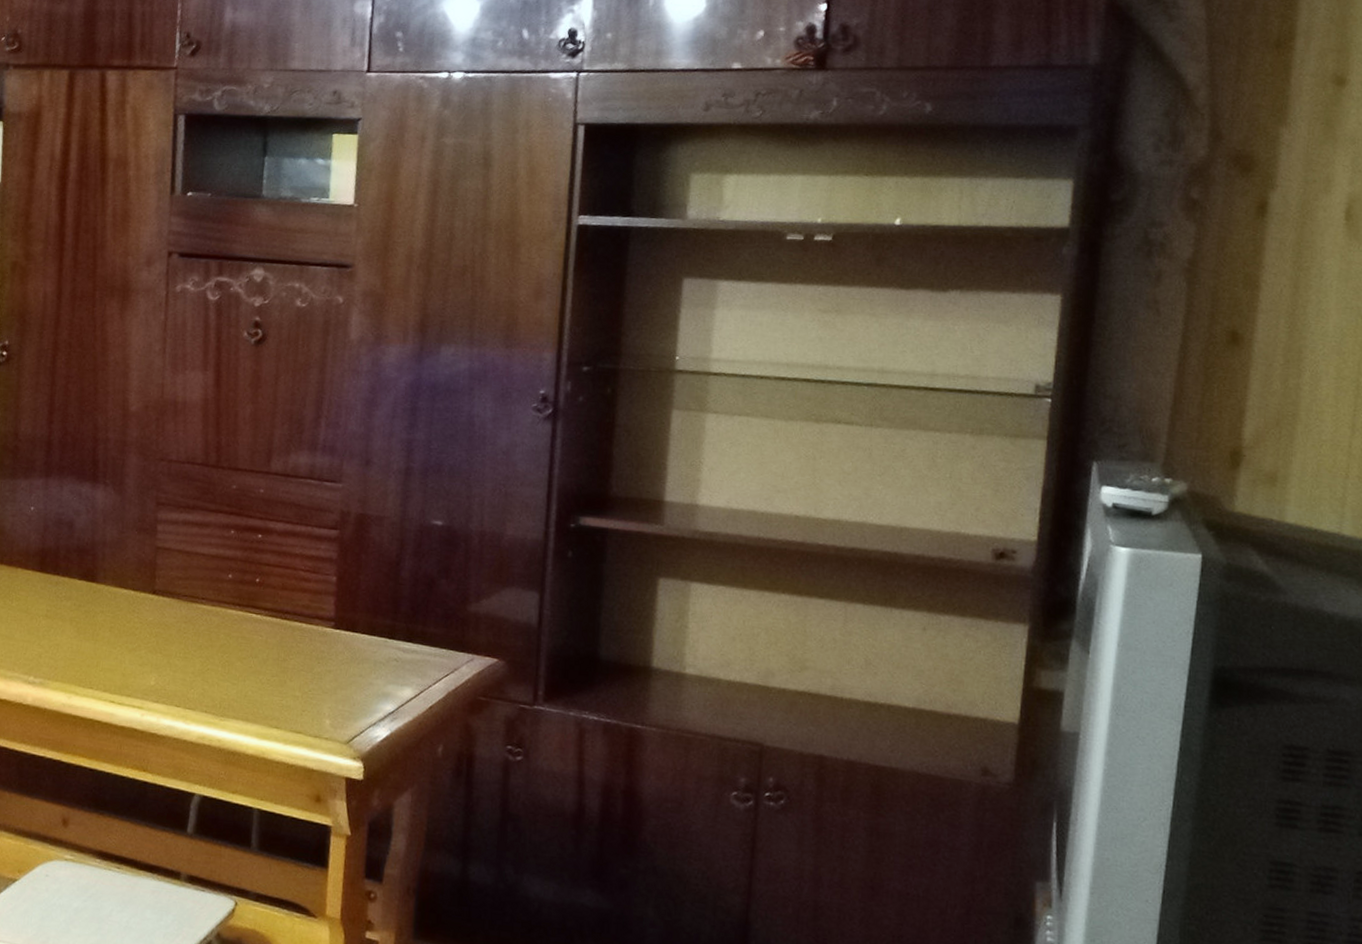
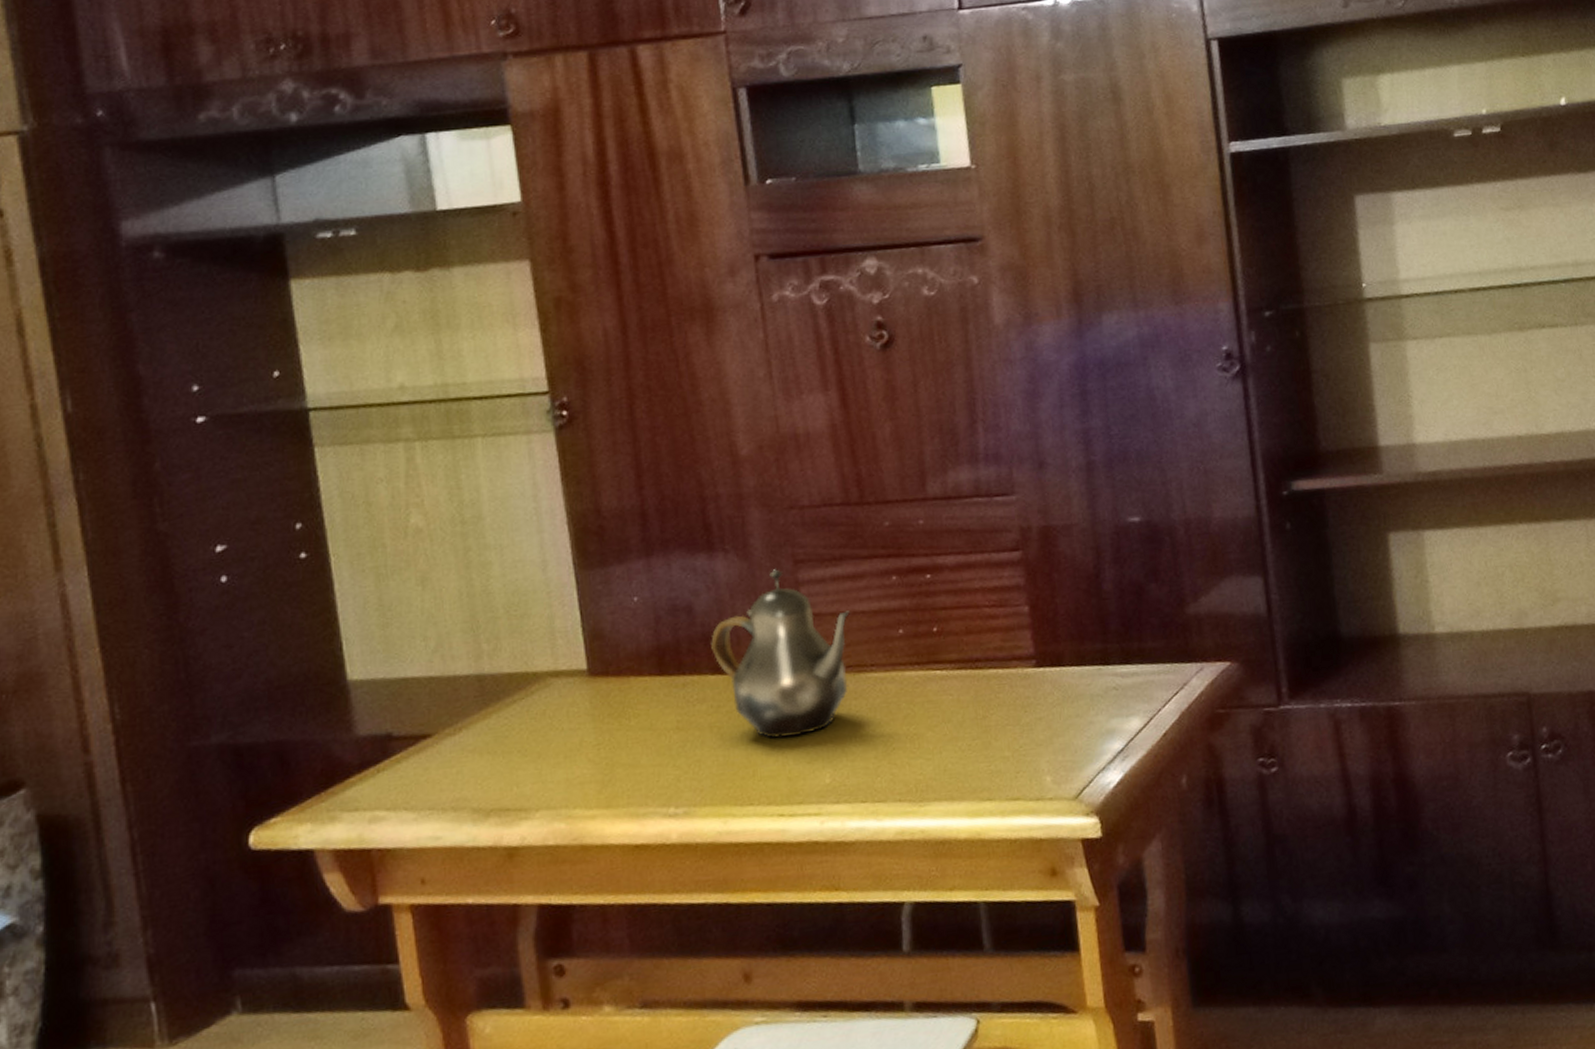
teapot: none [82,506,193,643] -> present [711,569,850,739]

